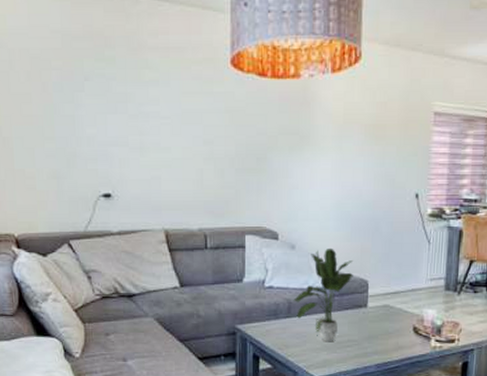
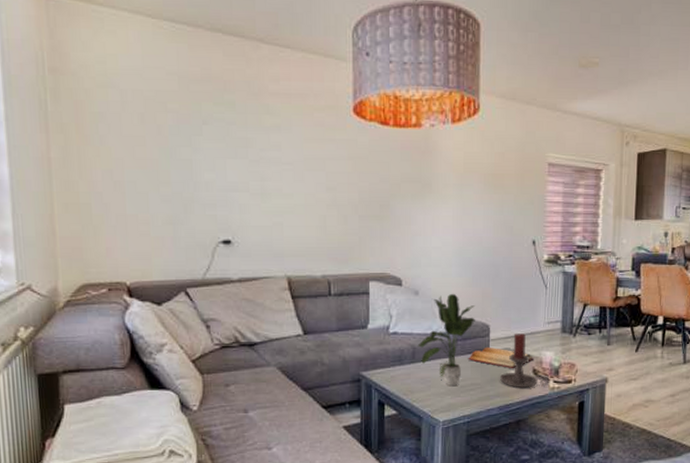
bible: none [344,303,416,327] -> present [467,346,535,369]
candle holder: none [378,290,430,345] -> present [500,333,549,388]

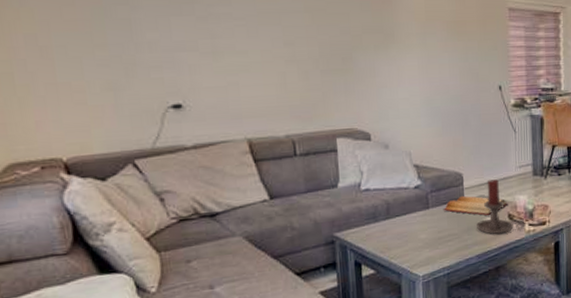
potted plant: present [417,293,475,387] -> none [391,144,448,239]

